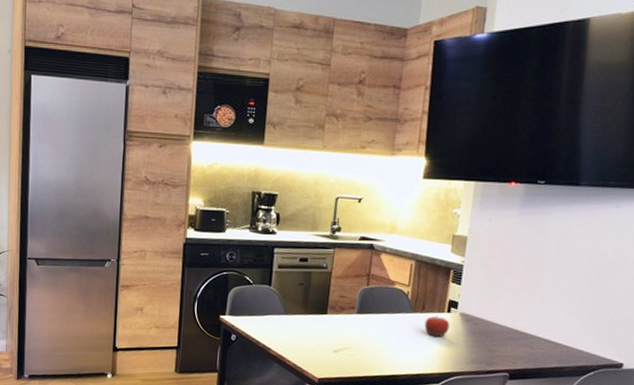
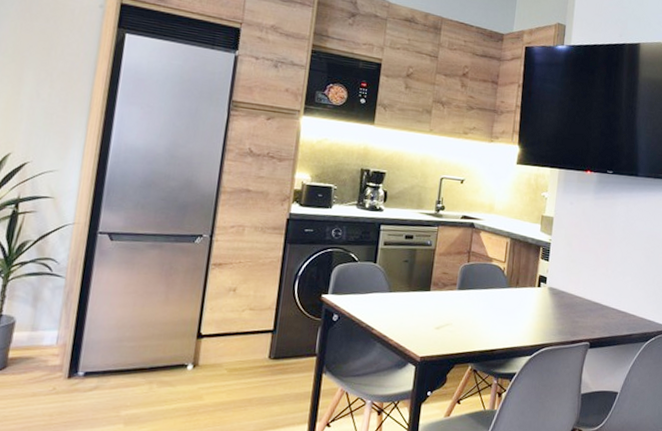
fruit: present [424,316,450,337] -> none [518,290,540,310]

